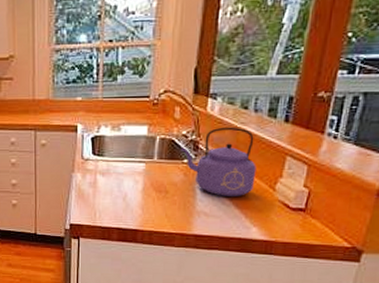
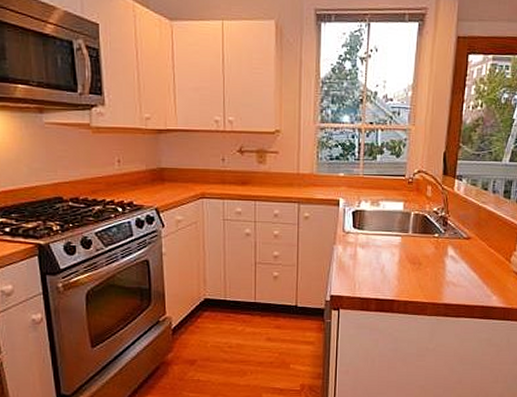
kettle: present [180,127,256,198] -> none [432,205,495,269]

